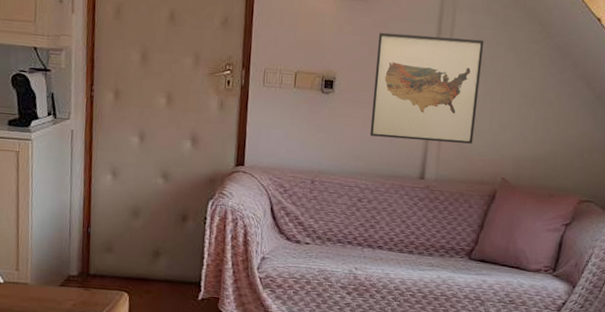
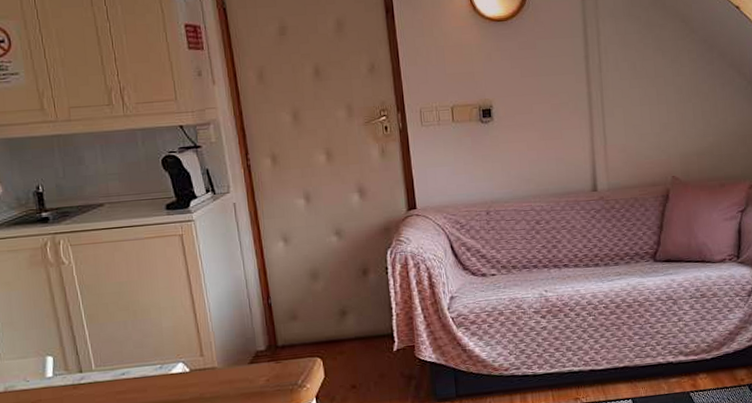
wall art: present [369,32,484,144] -> none [527,45,638,157]

